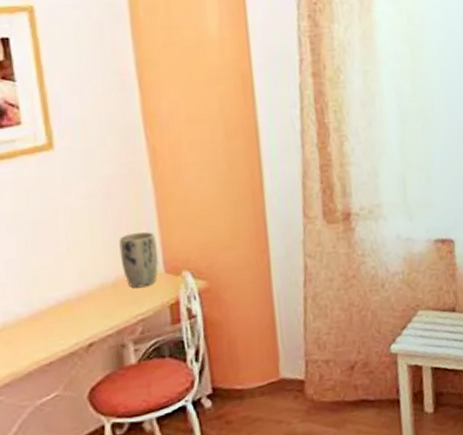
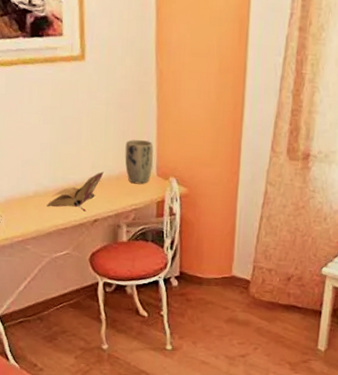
book: none [21,280,95,340] -> present [46,171,104,212]

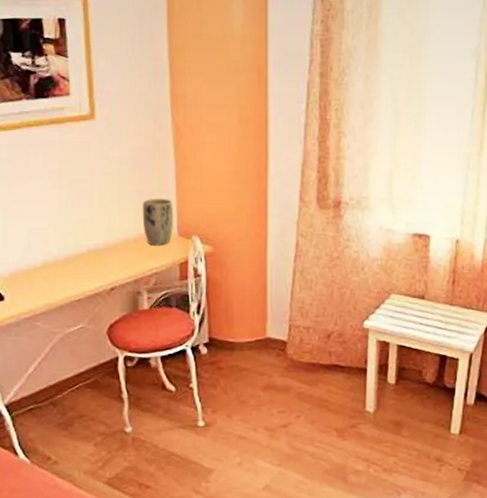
book: present [46,171,104,212] -> none [57,235,120,280]

